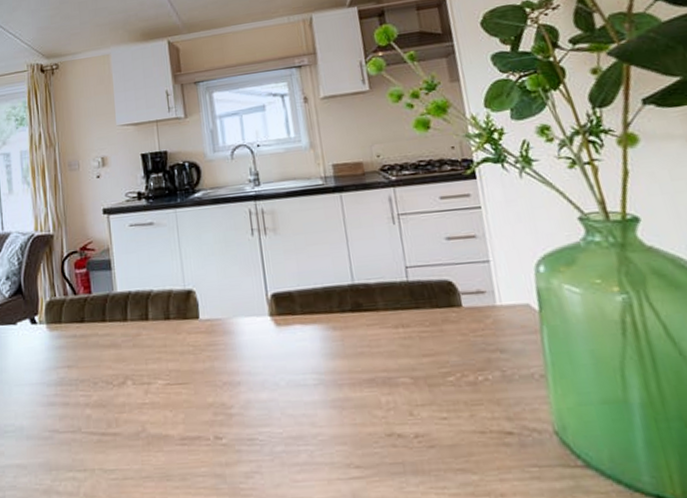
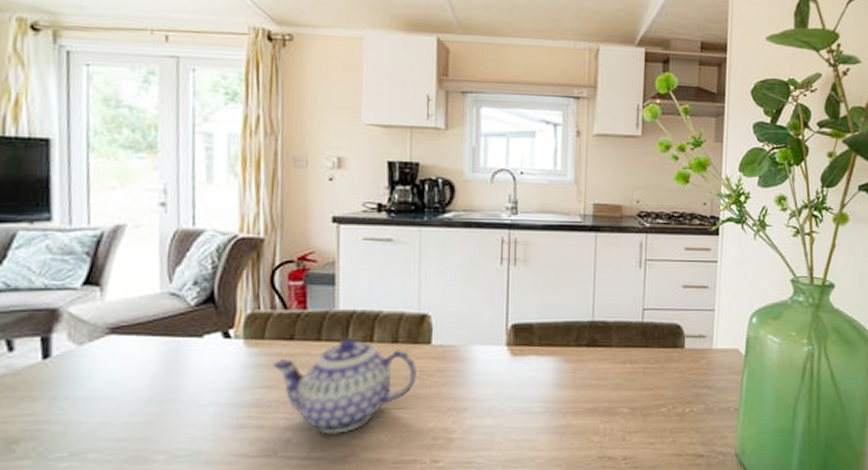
teapot: none [70,316,191,411] -> present [273,337,417,434]

